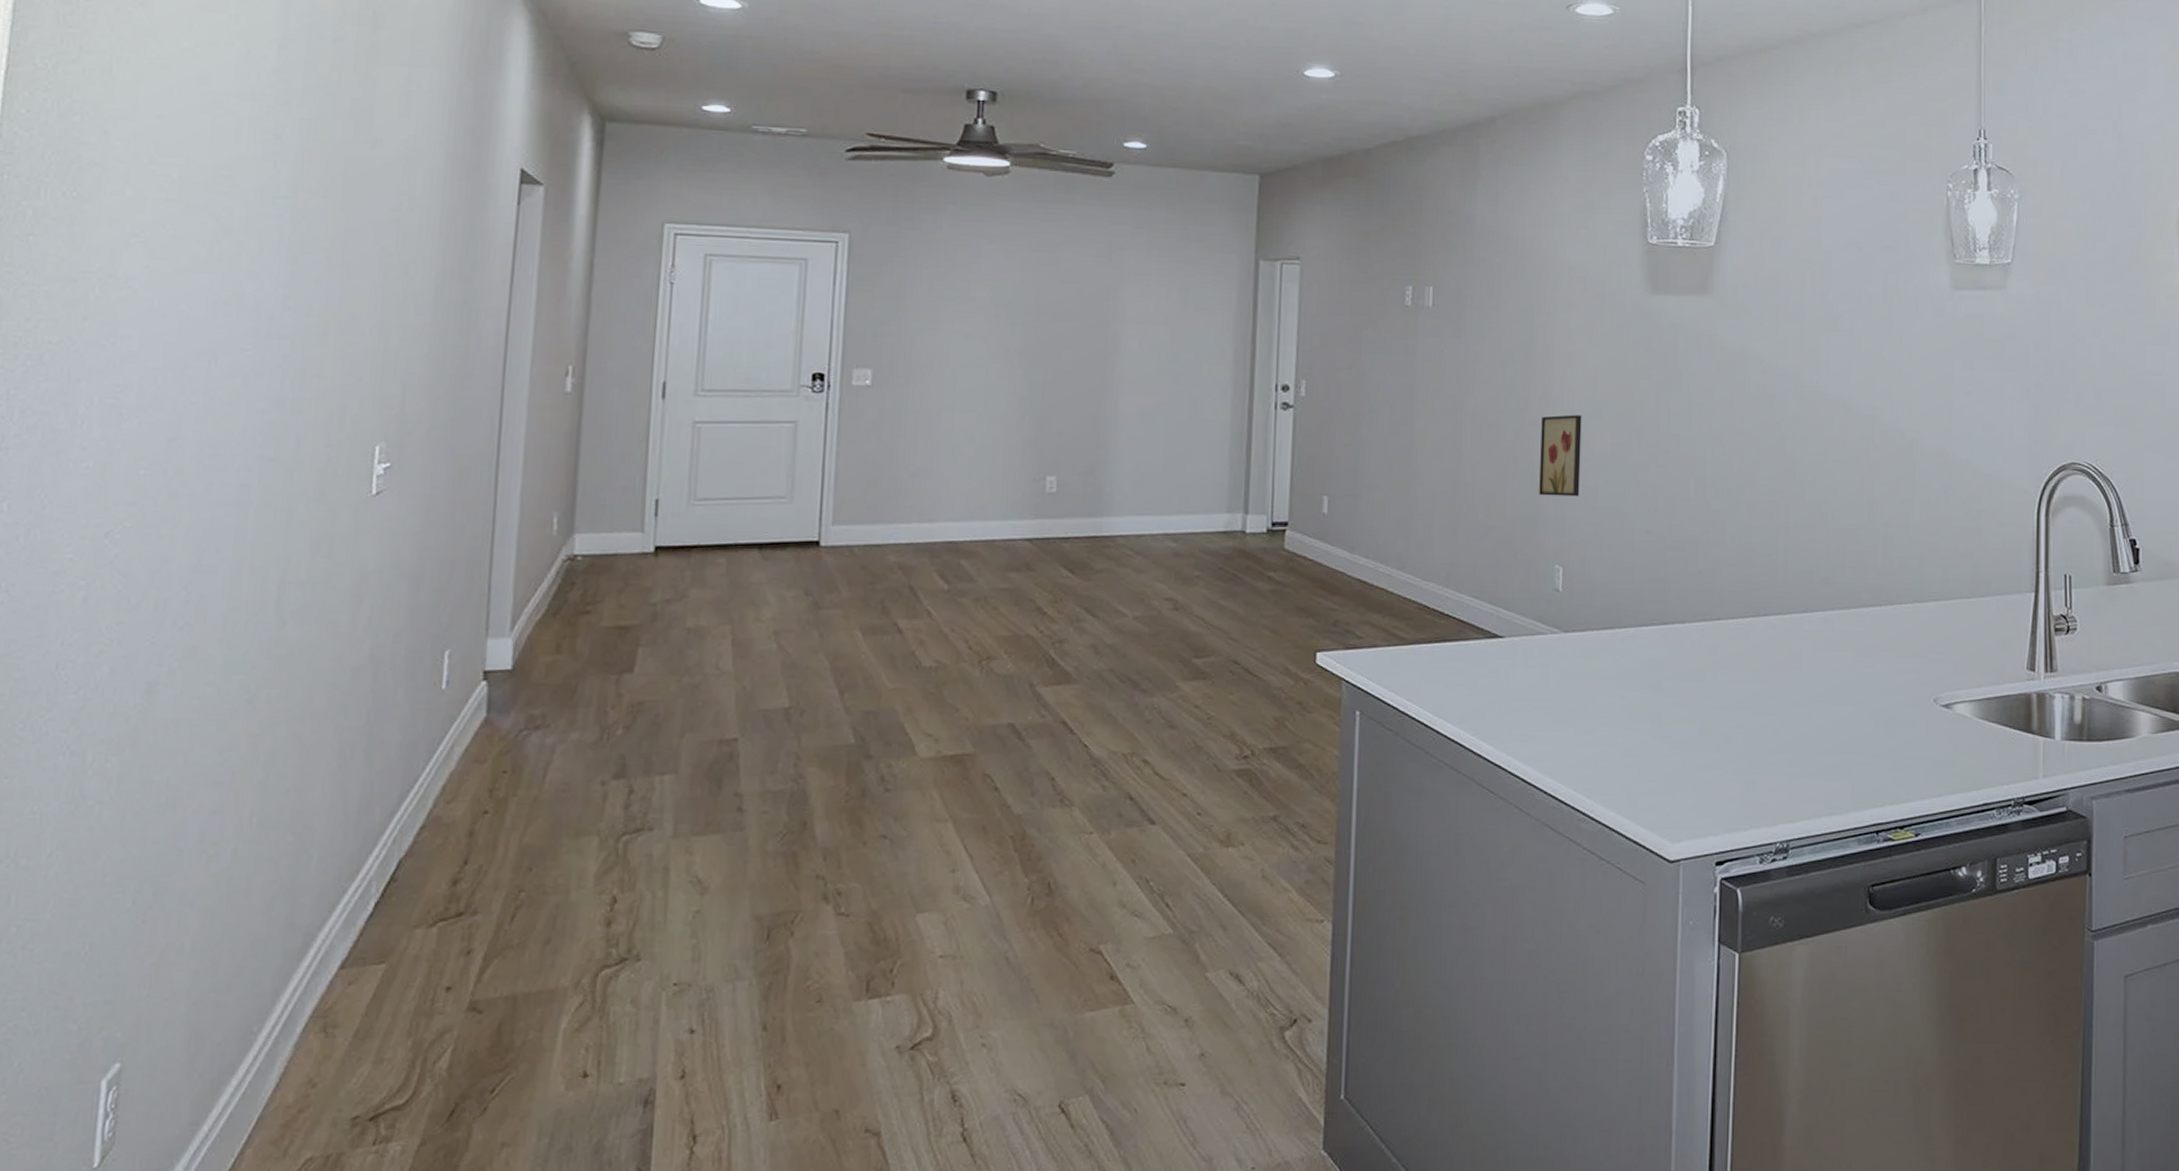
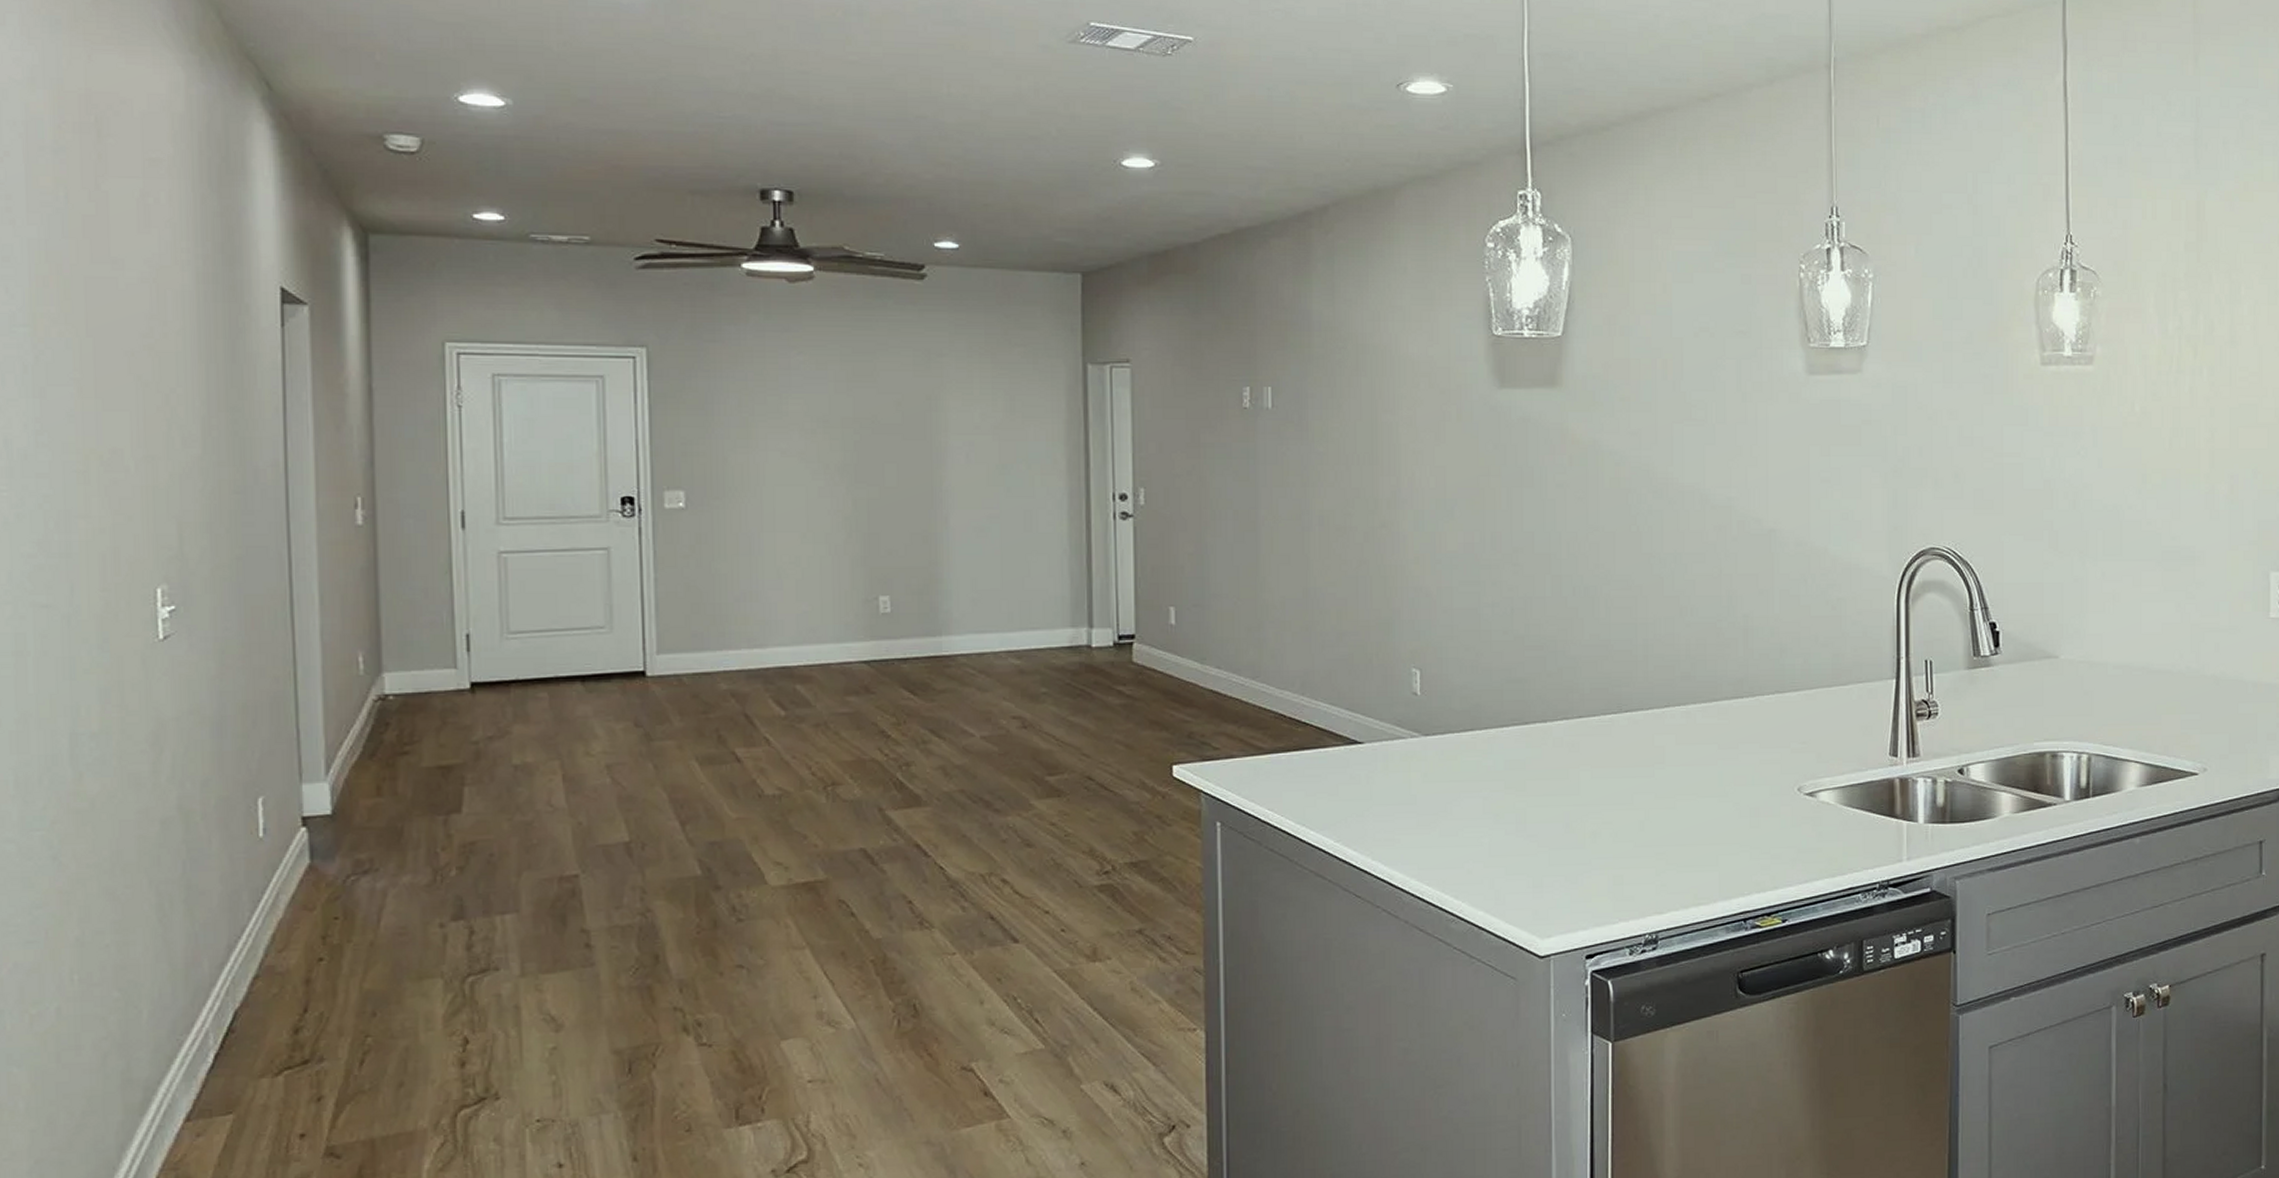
wall art: present [1539,414,1582,497] -> none [1391,515,1434,599]

